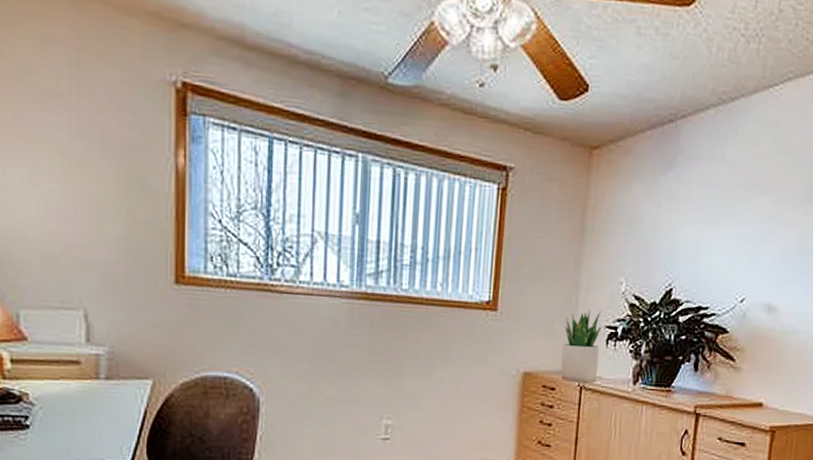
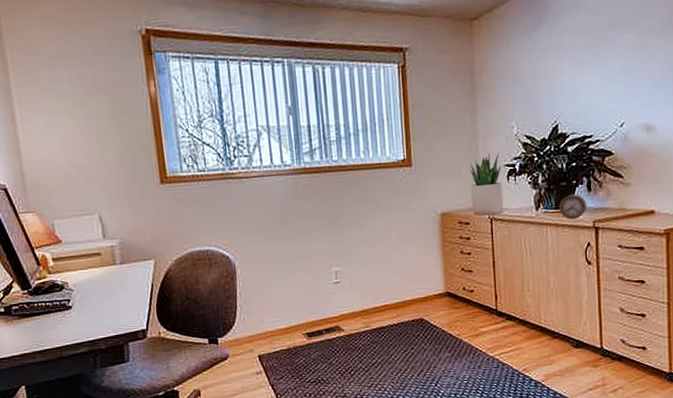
clock: none [659,371,691,401] -> present [559,193,587,220]

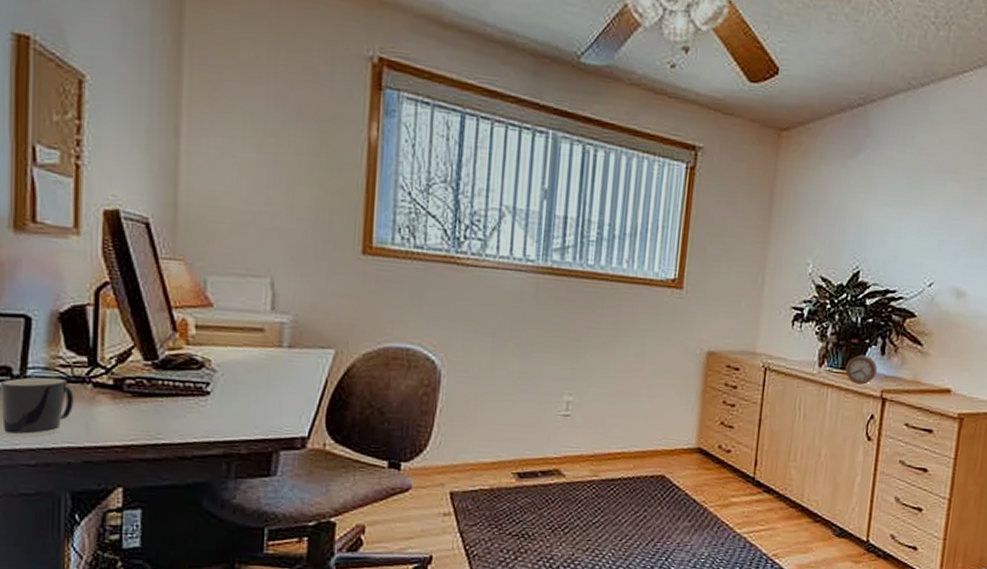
planter: present [469,152,504,217] -> none [745,289,788,365]

